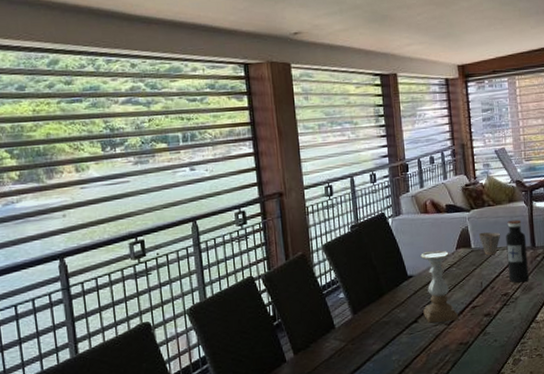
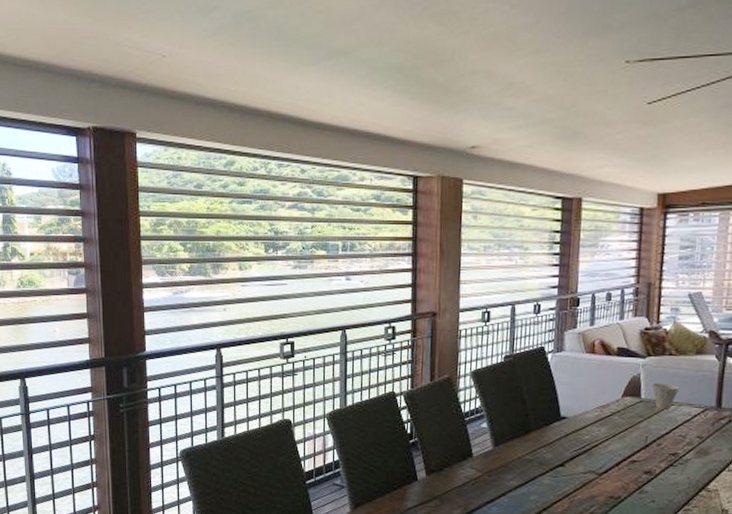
candle holder: present [421,250,459,323] -> none [572,395,614,473]
water bottle: present [506,219,529,283] -> none [681,374,712,444]

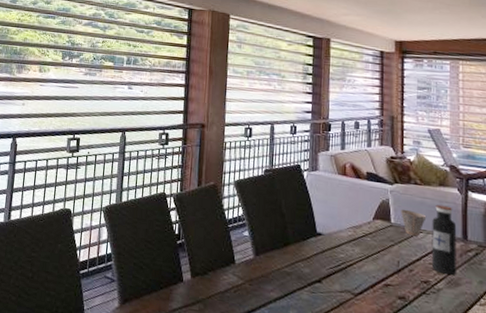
water bottle: none [681,374,712,444] -> present [431,204,457,275]

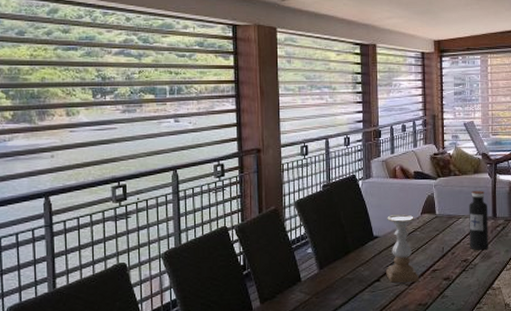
candle holder: none [329,213,369,295] -> present [386,214,420,283]
cup: present [401,209,427,237] -> none [444,199,465,223]

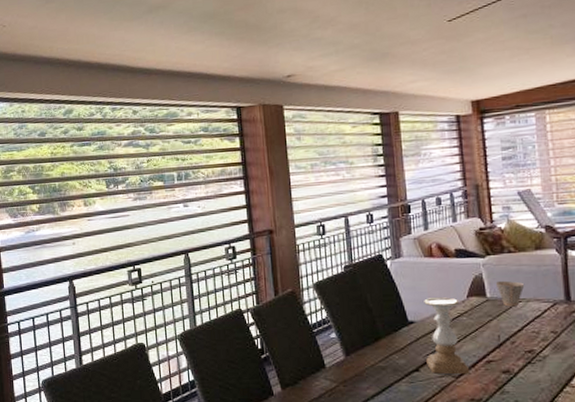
cup: none [444,199,465,223] -> present [496,280,525,307]
water bottle: present [469,190,488,250] -> none [531,269,562,340]

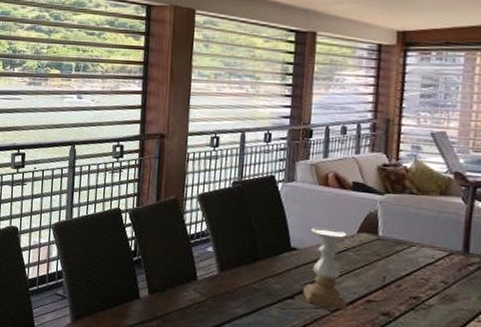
cup: present [496,280,525,307] -> none [391,221,422,250]

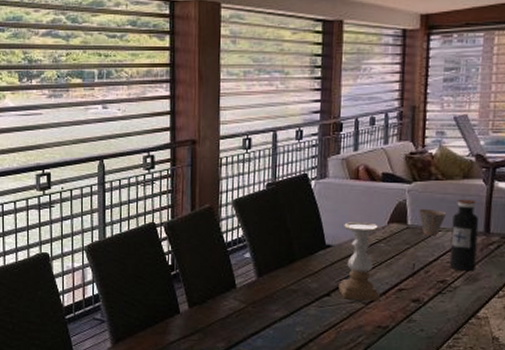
cup: none [391,221,422,250] -> present [419,208,447,236]
water bottle: none [424,215,458,291] -> present [449,199,480,271]

